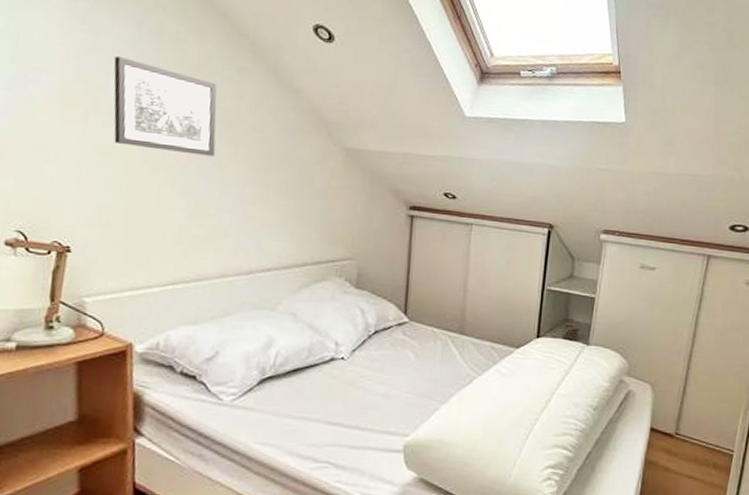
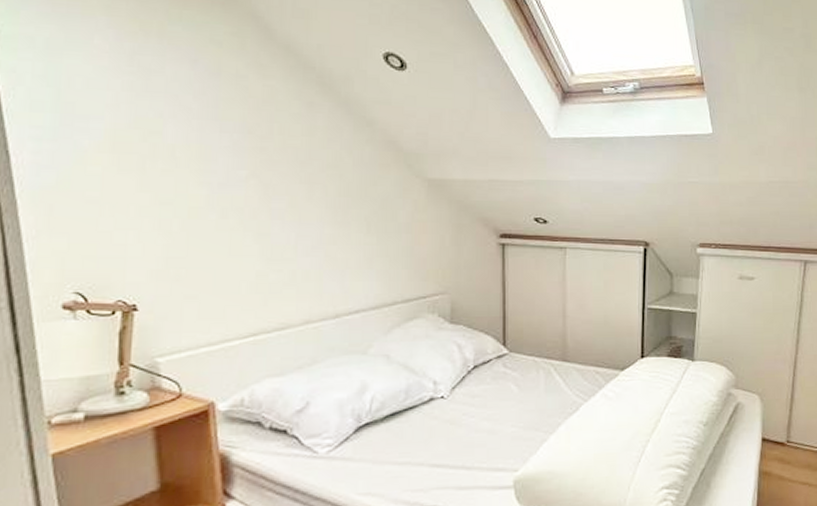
wall art: present [113,55,217,157] -> none [169,97,289,198]

